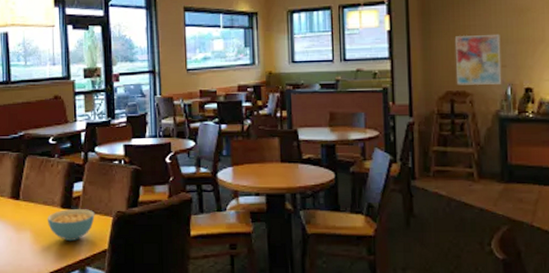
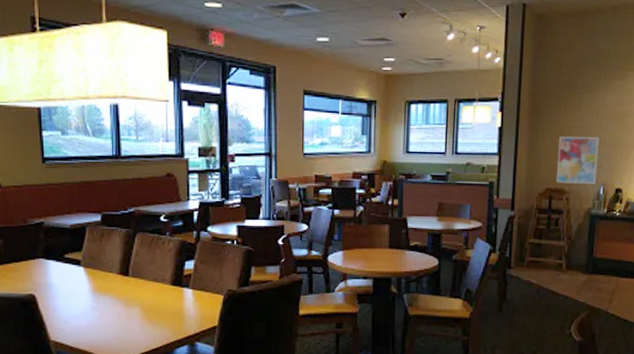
cereal bowl: present [47,208,95,242] -> none [157,286,206,318]

